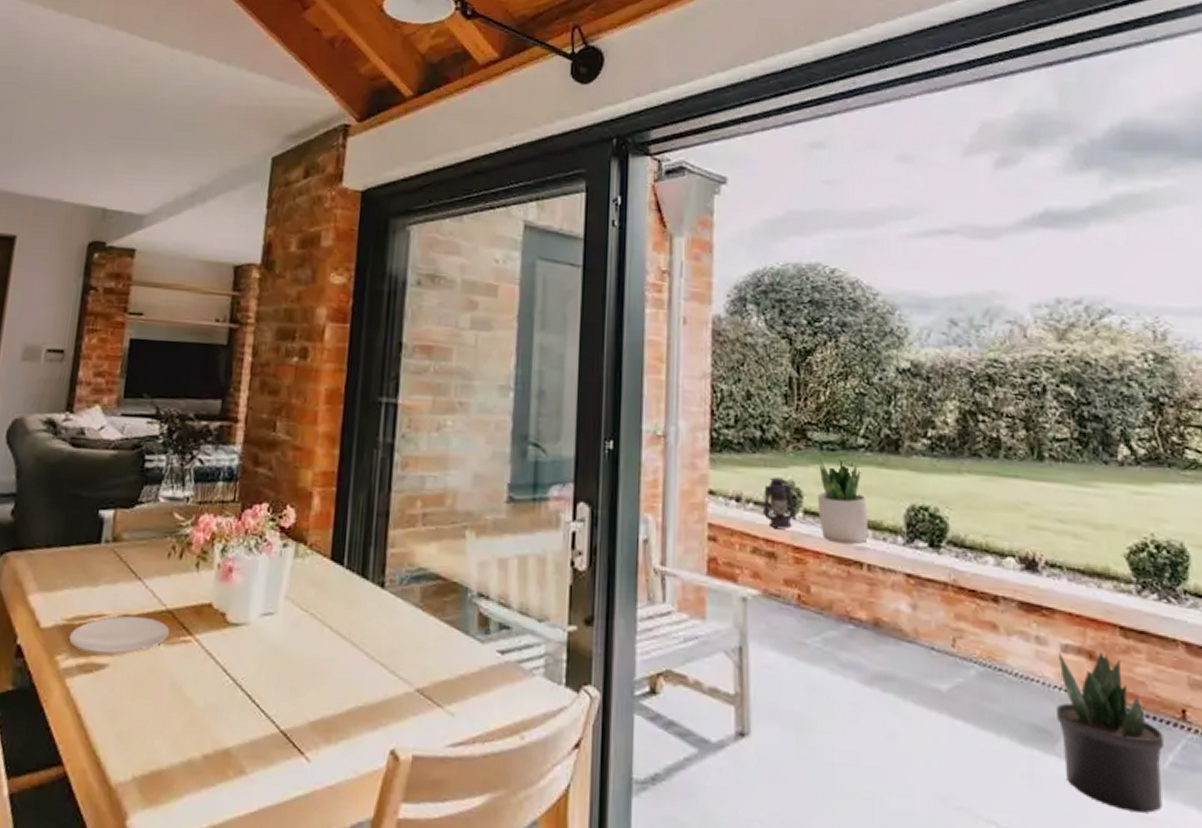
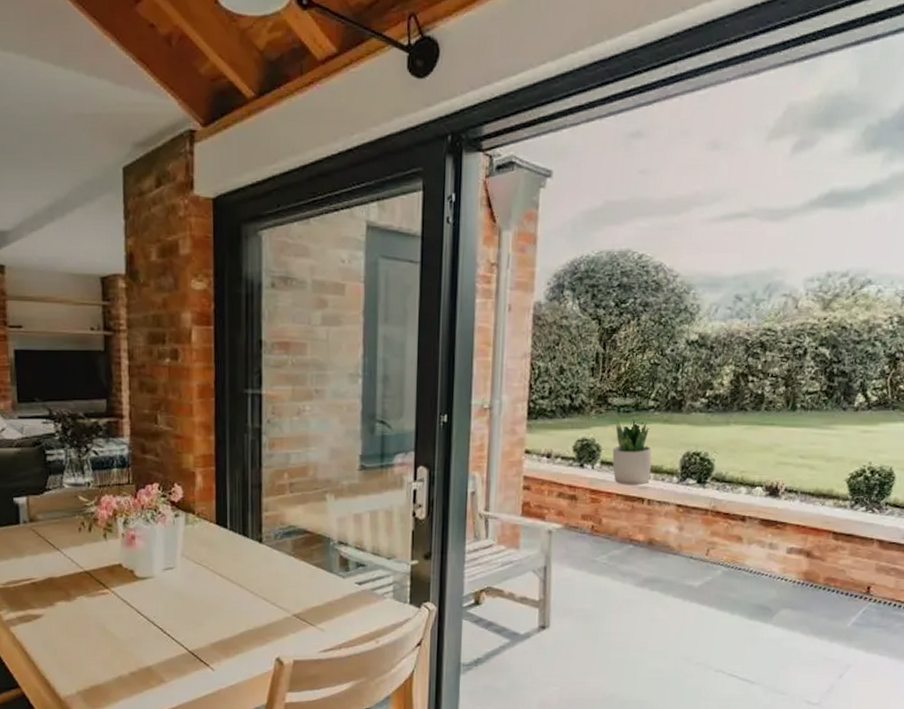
plate: present [68,616,170,656] -> none [6,577,90,608]
lantern: present [762,477,797,529] -> none [568,436,595,476]
planter: present [1057,652,1164,813] -> none [776,551,851,656]

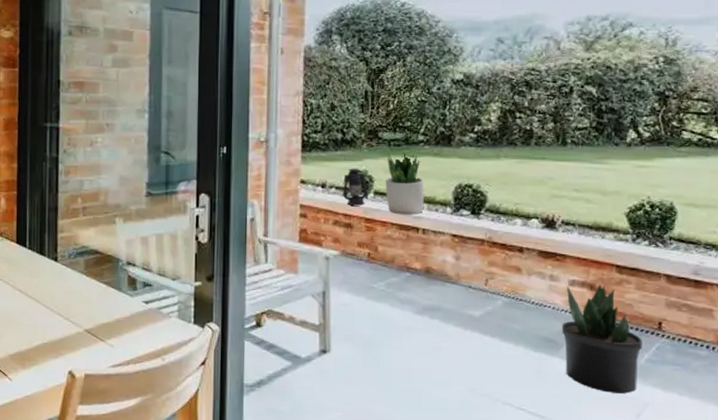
lantern: none [568,436,595,476] -> present [342,168,369,206]
planter: none [776,551,851,656] -> present [562,284,642,394]

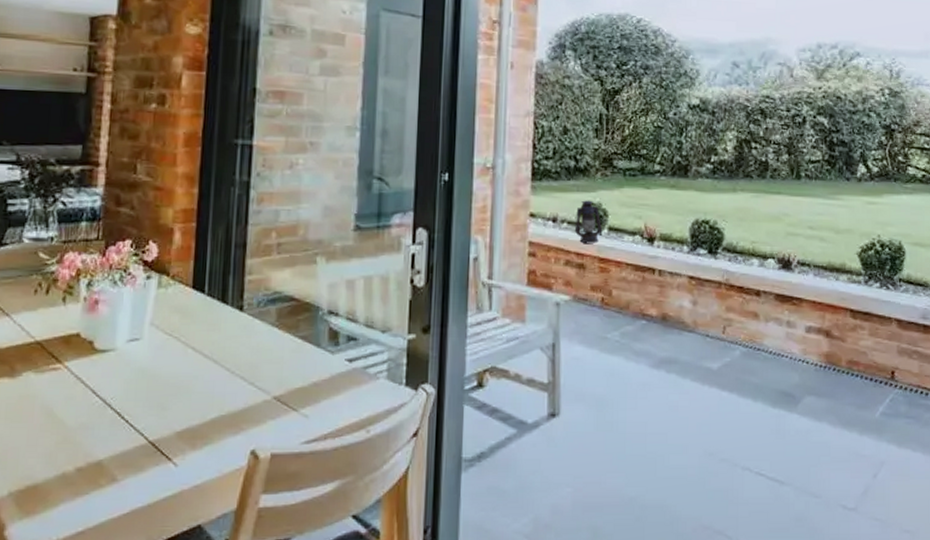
planter: present [385,151,424,215] -> none [620,182,661,255]
planter: present [562,284,642,394] -> none [800,331,877,452]

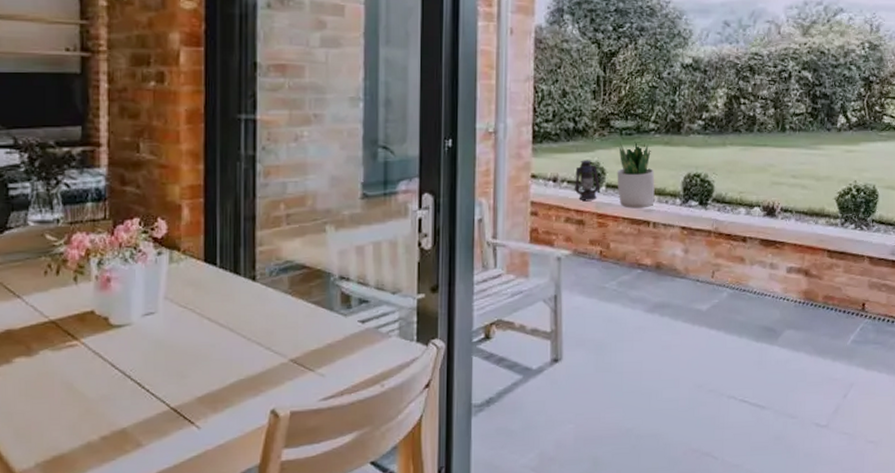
planter: none [620,182,661,255] -> present [617,141,655,209]

